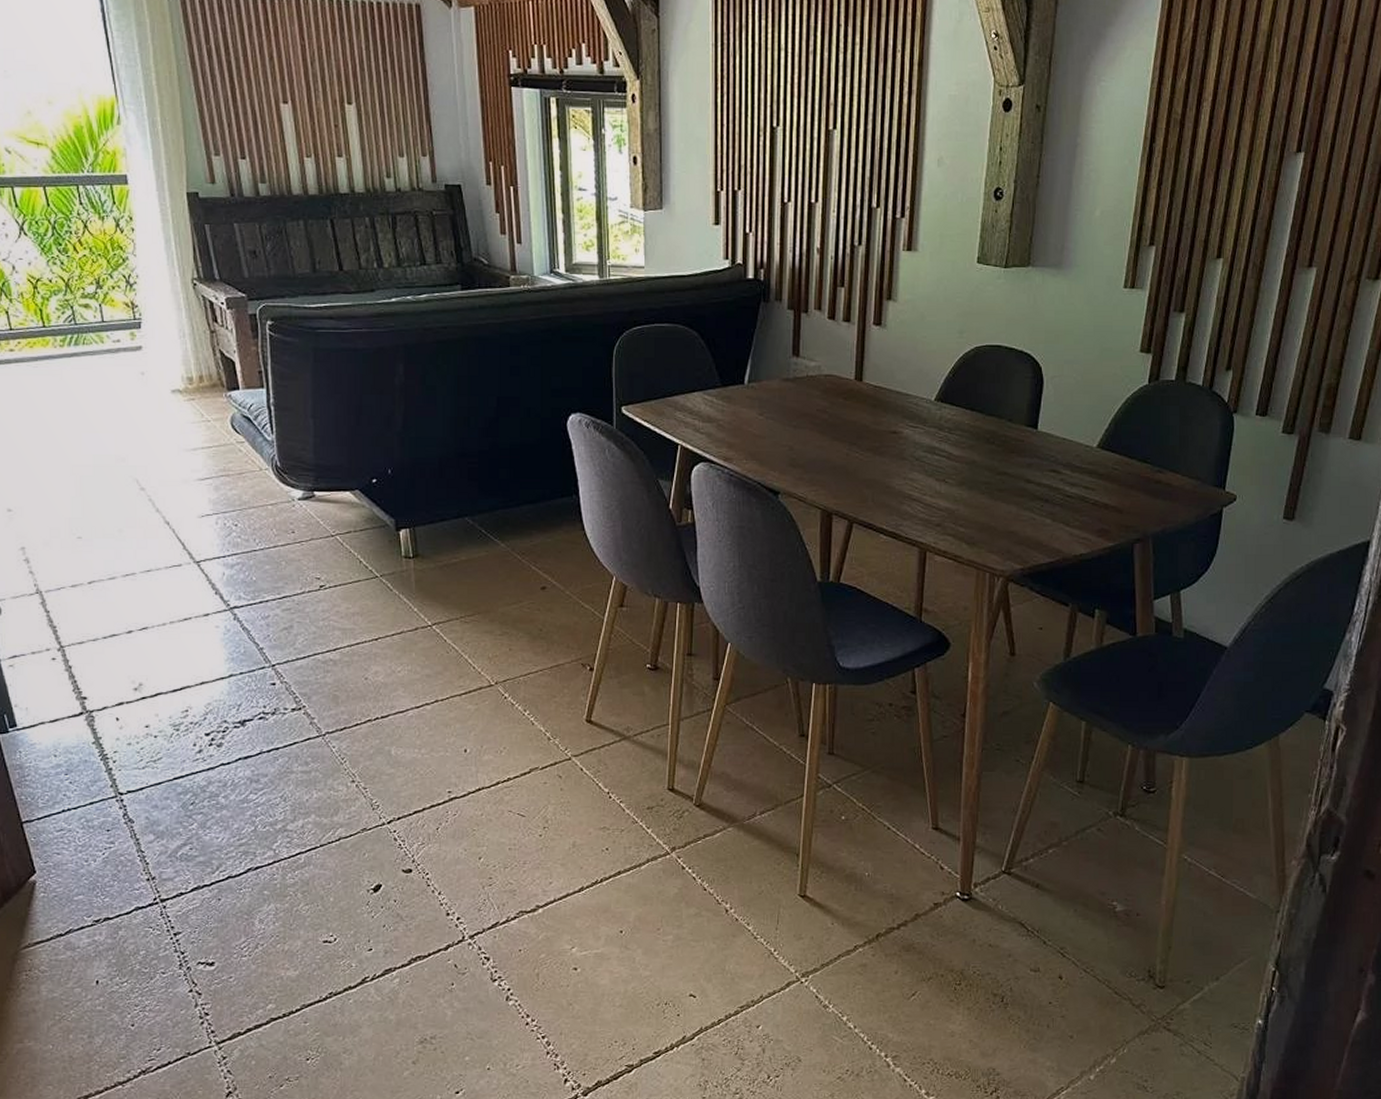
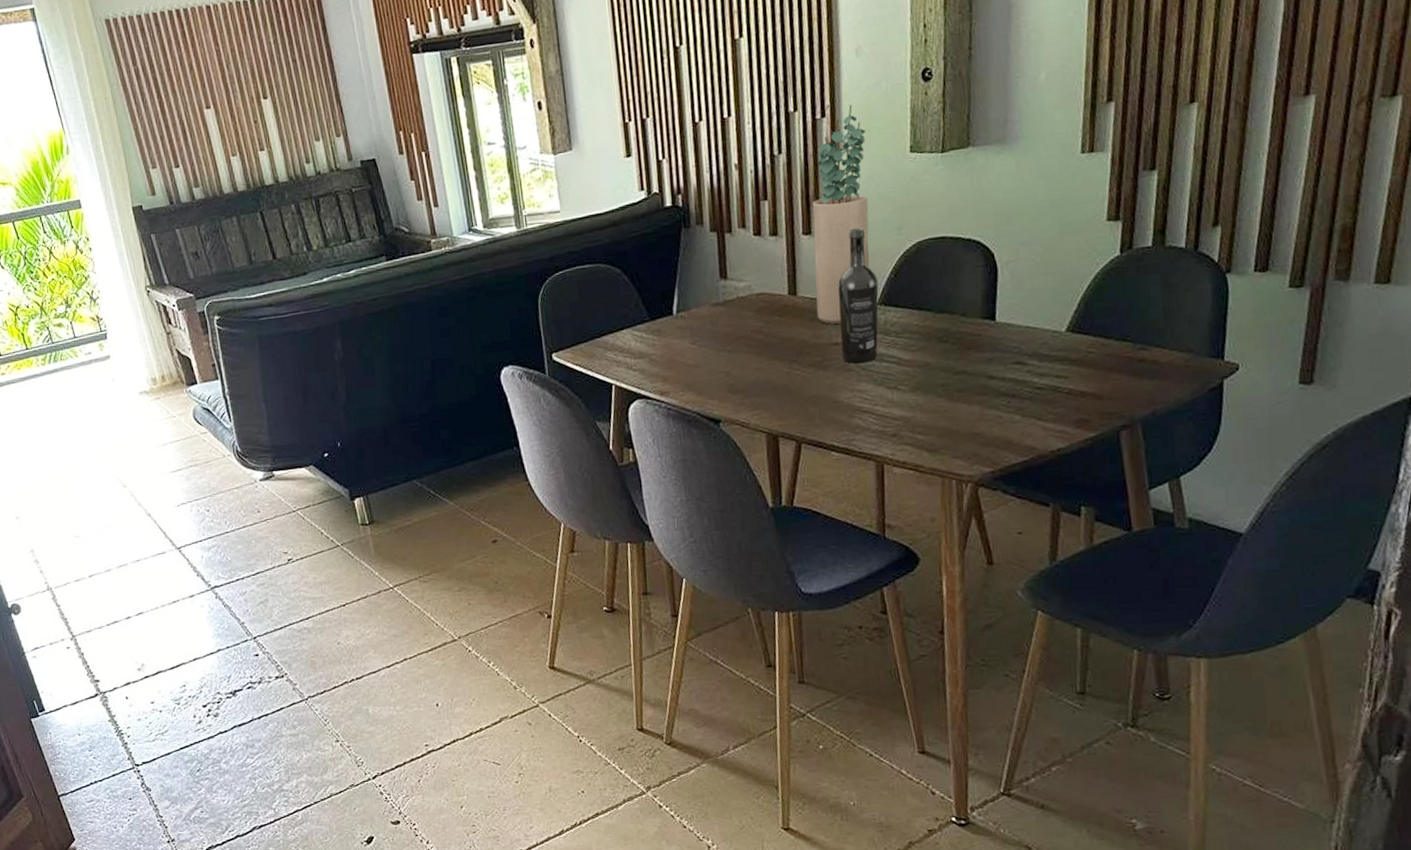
vase: none [879,210,940,415] -> present [812,105,870,325]
wine bottle: none [898,326,937,454] -> present [837,227,879,364]

